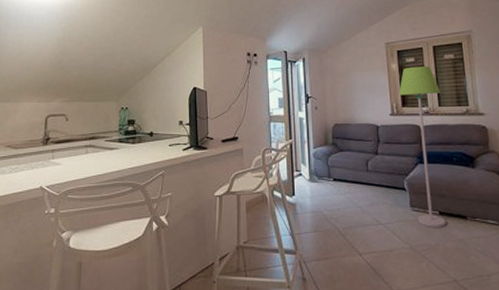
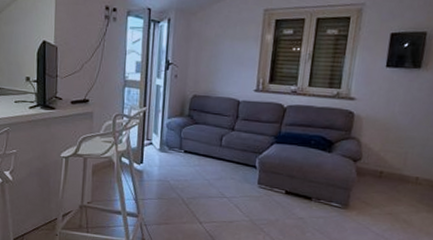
floor lamp: present [398,66,446,227] -> none [262,39,315,205]

